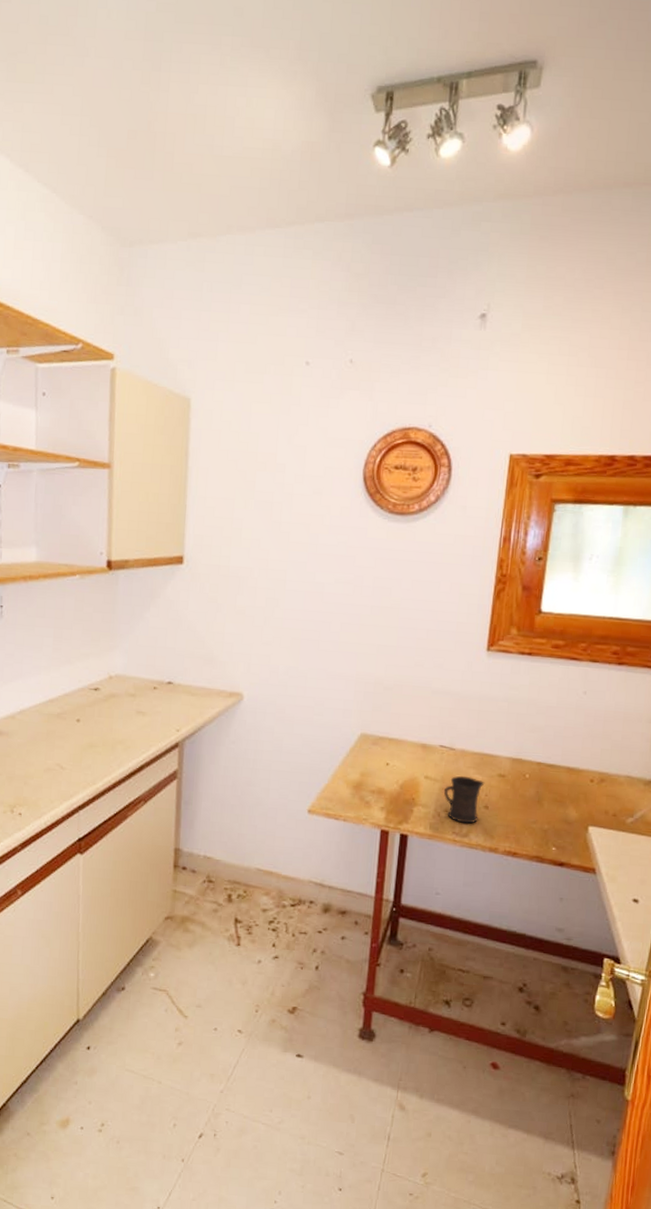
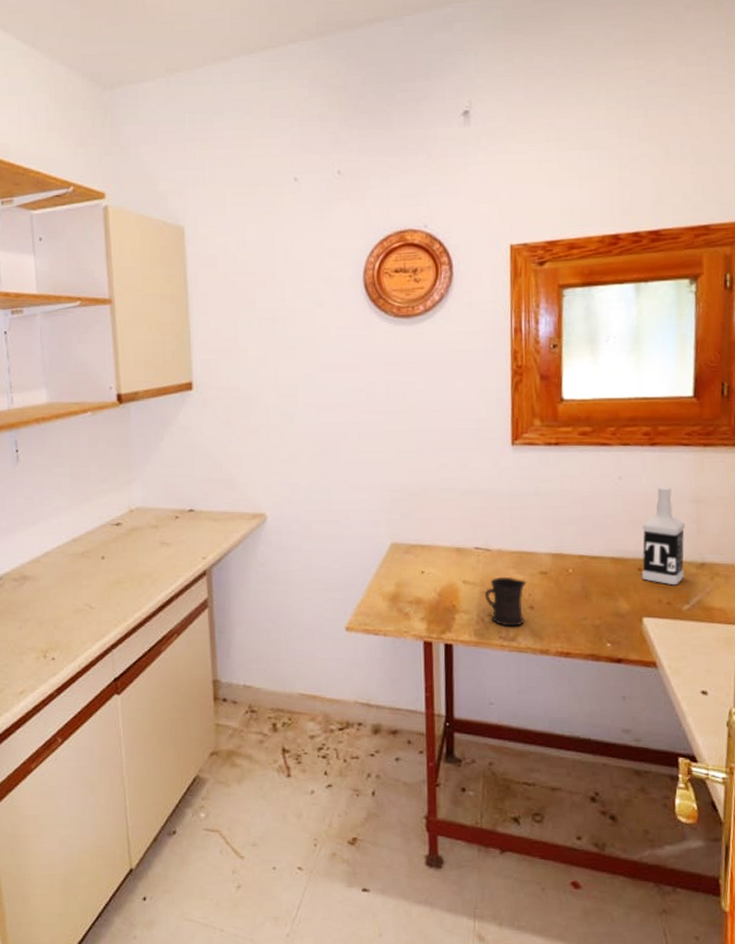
vodka: none [592,704,640,799] -> present [641,486,686,586]

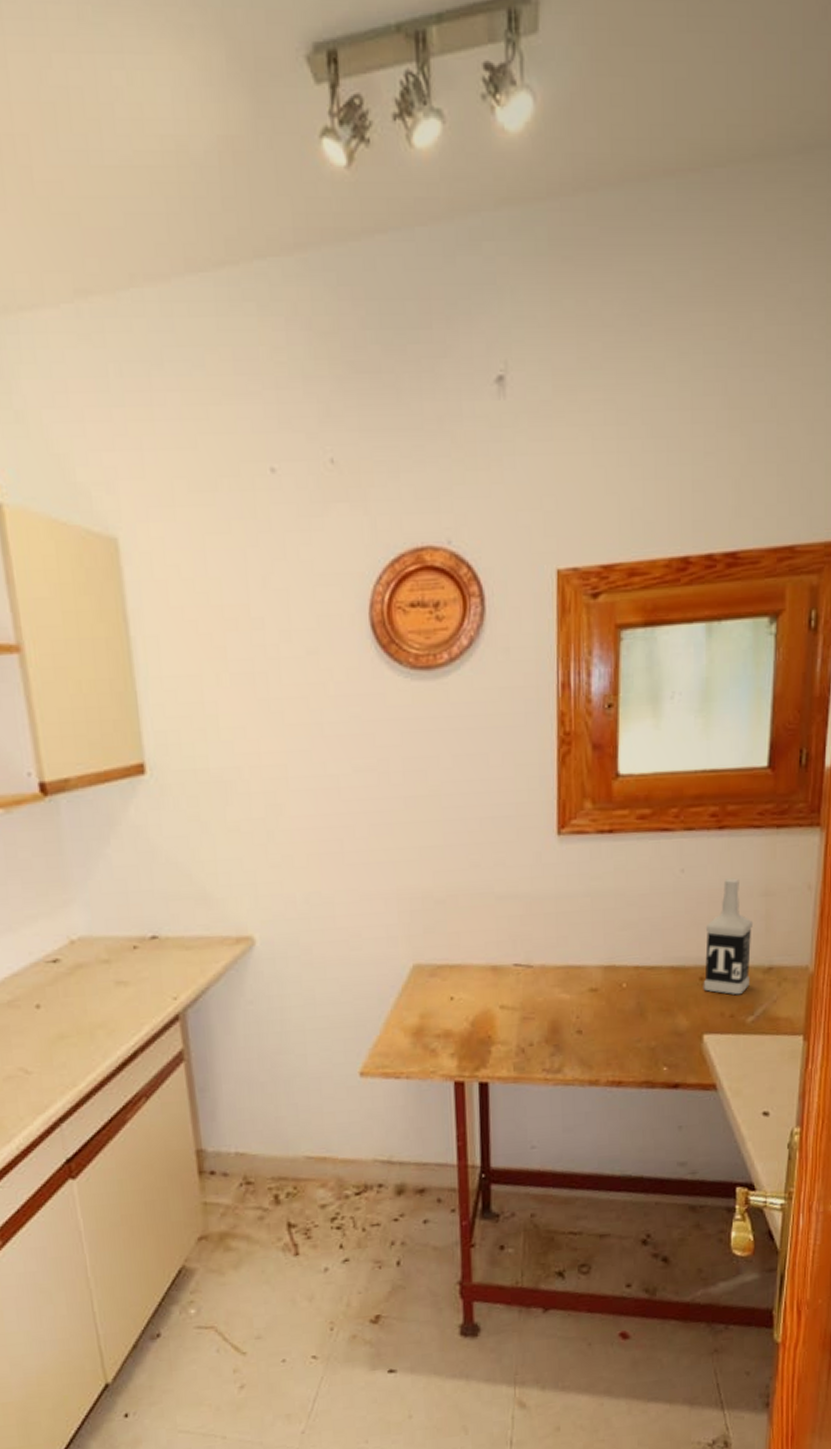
mug: present [484,576,527,626] -> none [525,997,574,1057]

